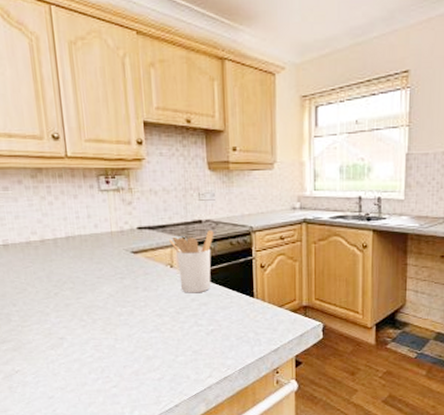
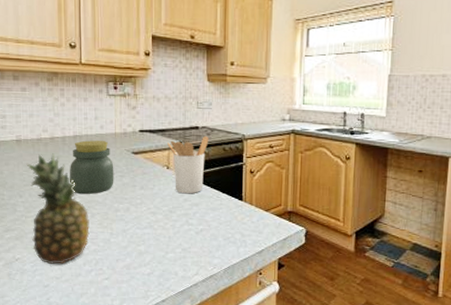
fruit: none [16,257,93,374] -> present [26,153,90,264]
jar: none [64,241,114,300] -> present [69,140,114,195]

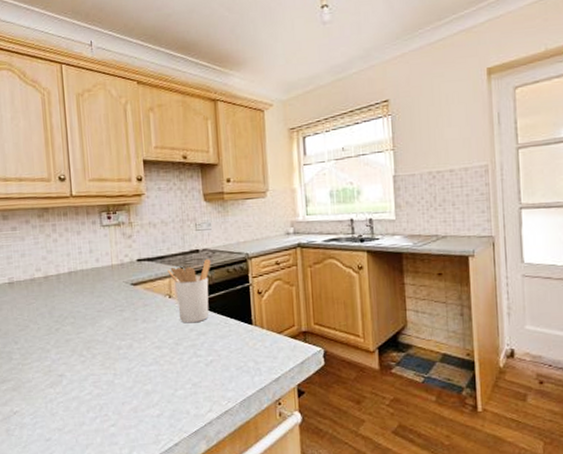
fruit: present [26,153,90,264] -> none [20,293,92,414]
jar: present [69,140,114,195] -> none [66,274,114,335]

